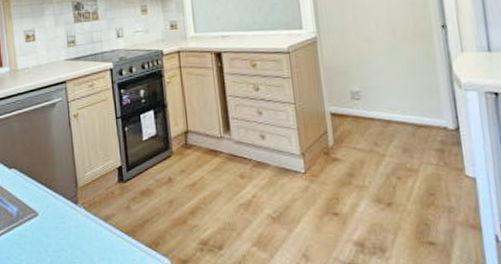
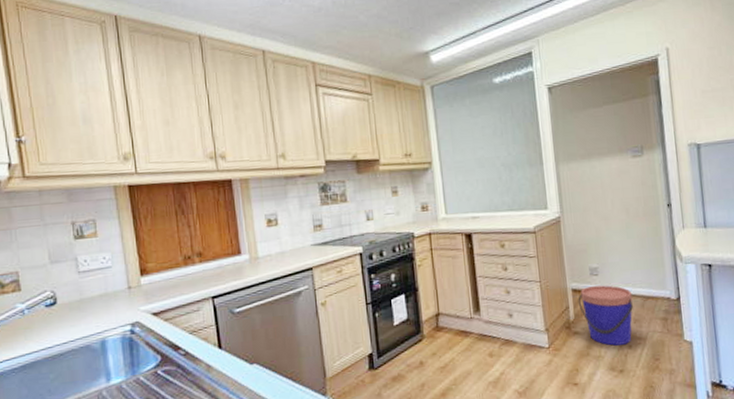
bucket: none [337,110,402,176] -> present [578,285,633,346]

